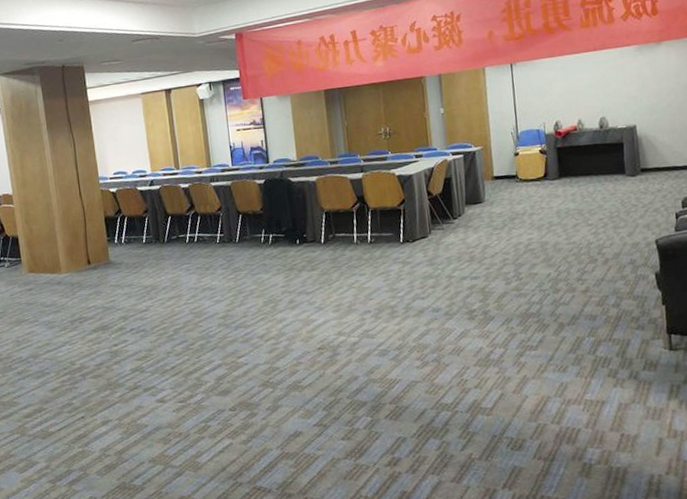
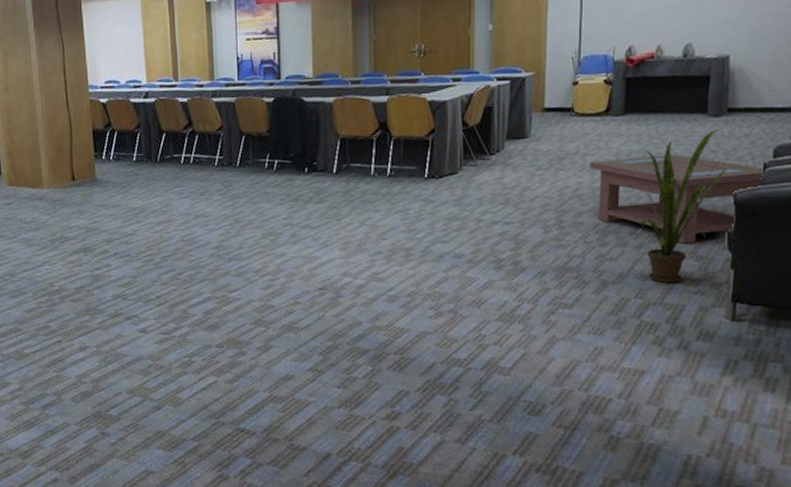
coffee table: none [536,210,678,286] -> present [590,154,767,243]
house plant: none [577,187,651,321] -> present [641,130,732,283]

